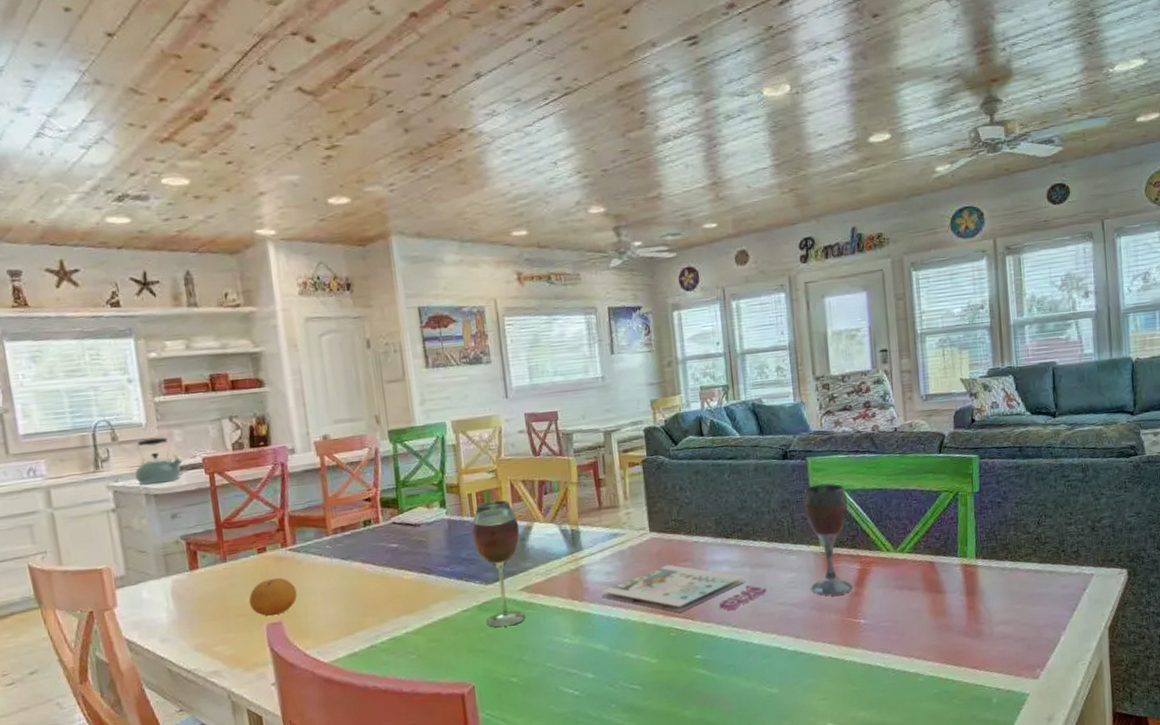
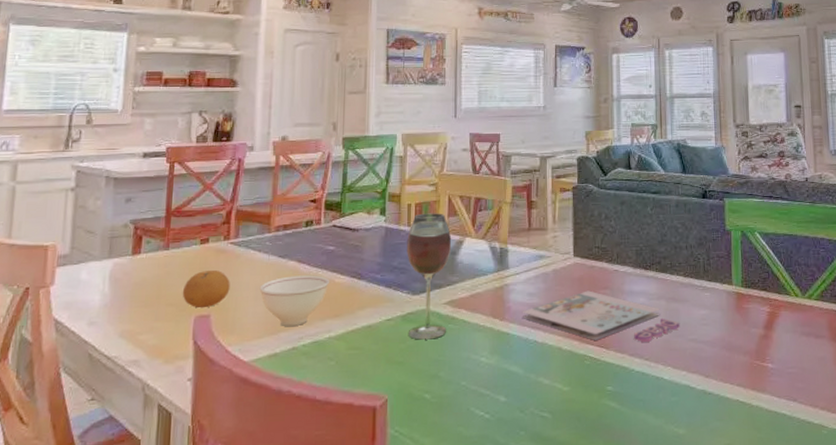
kettle: present [135,437,185,486] -> none [100,125,150,169]
bowl: none [327,573,399,626] -> present [259,275,330,326]
cup: present [803,483,853,596] -> none [719,225,762,337]

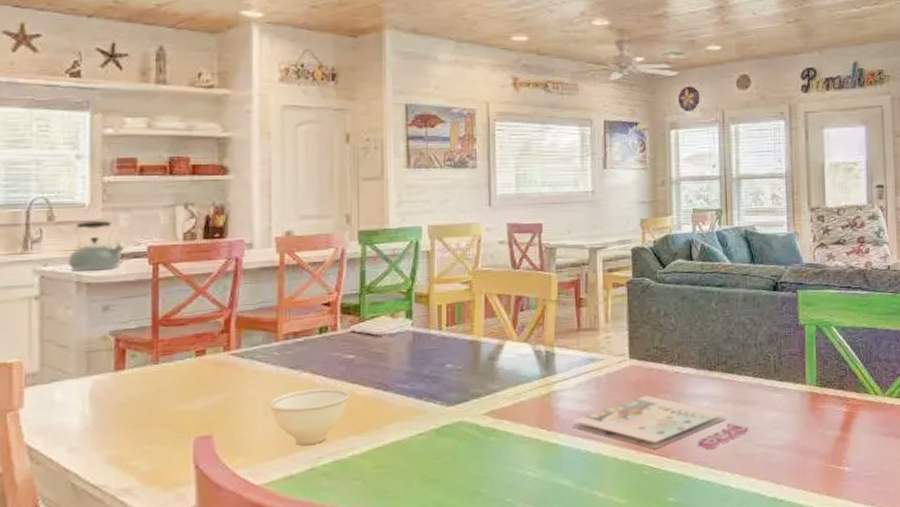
kettle: none [100,125,150,169] -> present [68,221,128,273]
fruit: present [182,270,230,309] -> none [178,385,234,429]
wineglass: present [407,213,452,340] -> none [438,314,490,455]

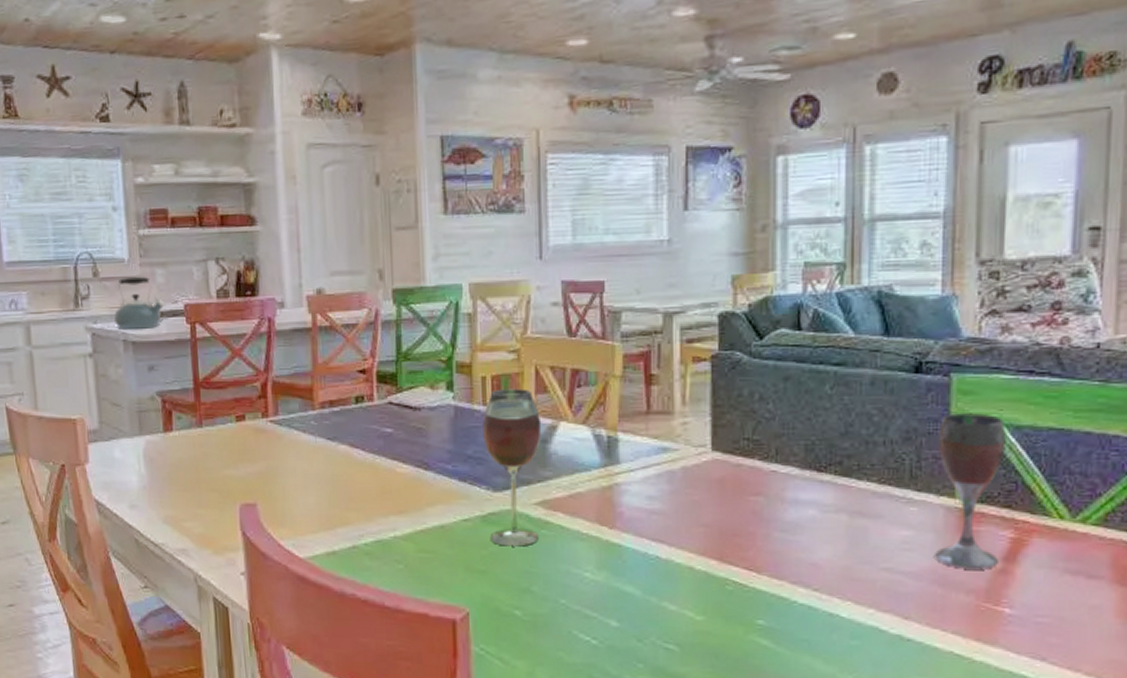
bowl: present [269,387,351,445] -> none [308,462,391,521]
wineglass: none [438,314,490,455] -> present [483,388,542,547]
magazine: present [572,395,749,449] -> none [638,496,869,567]
cup: none [791,319,838,440] -> present [935,413,1006,570]

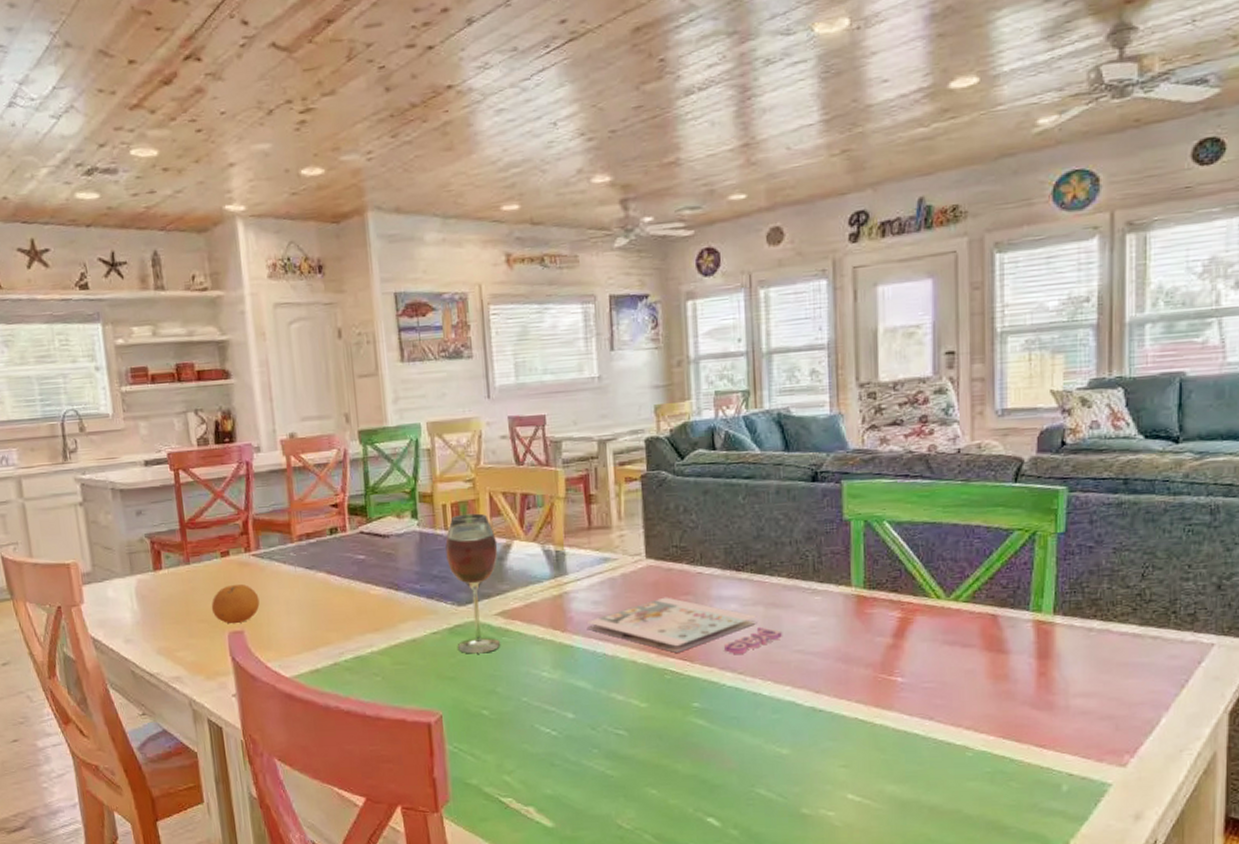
kettle: present [114,277,166,331] -> none [101,430,150,480]
fruit: none [223,453,275,496] -> present [211,585,260,624]
magazine: none [638,496,869,567] -> present [586,597,783,654]
cup: present [935,413,1006,570] -> none [834,513,890,647]

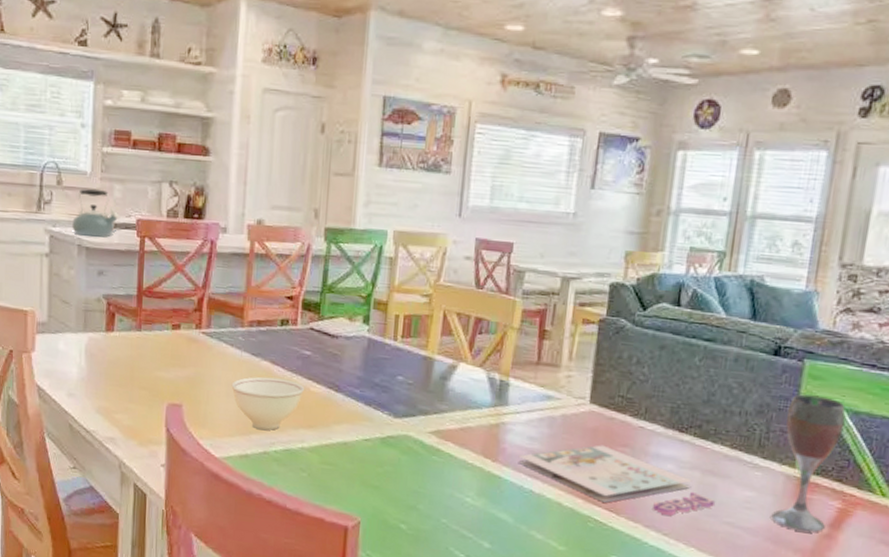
kettle: none [101,430,150,480] -> present [72,189,121,238]
fruit: present [211,585,260,624] -> none [154,358,202,397]
bowl: none [290,587,365,641] -> present [231,376,305,430]
wineglass: present [445,513,500,654] -> none [387,327,444,469]
cup: none [834,513,890,647] -> present [771,394,846,533]

